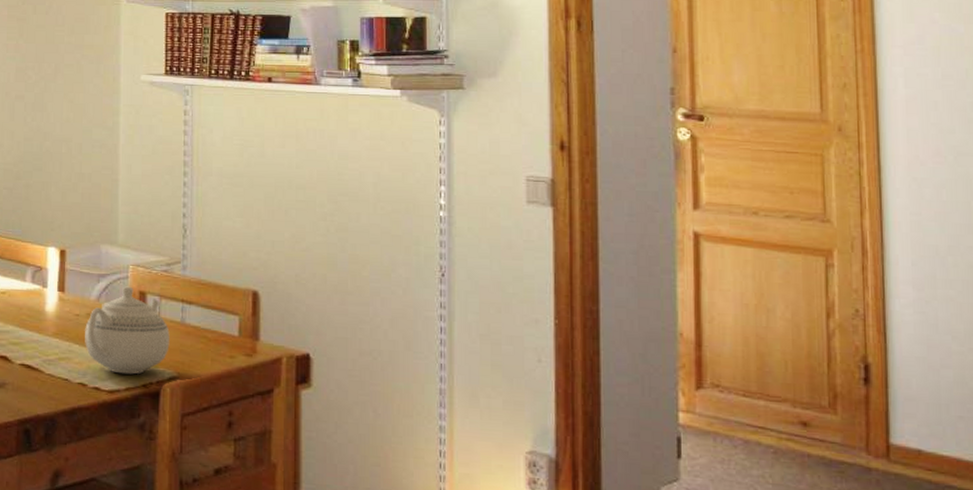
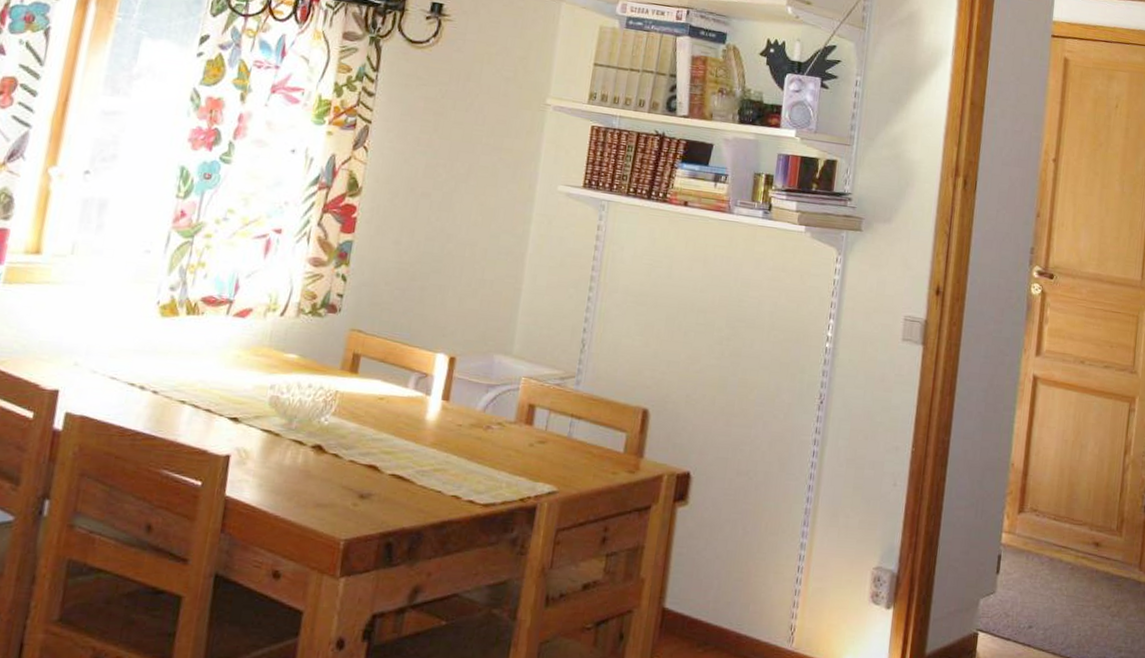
teapot: present [85,286,170,375] -> none [464,398,555,488]

